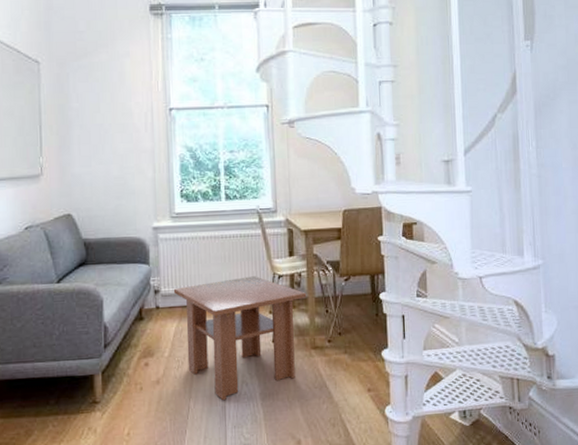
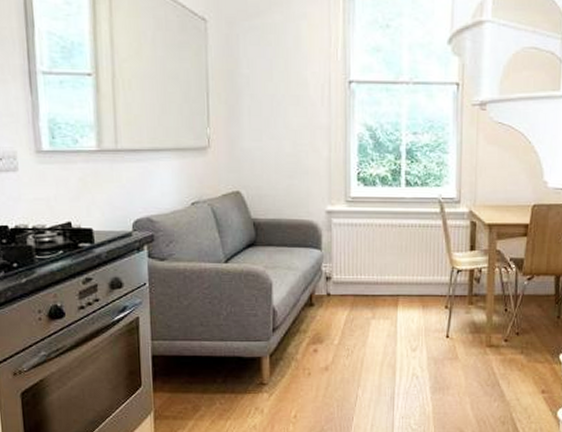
coffee table: present [173,276,307,400] -> none [345,269,486,391]

